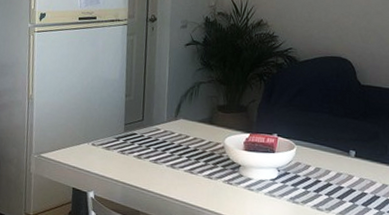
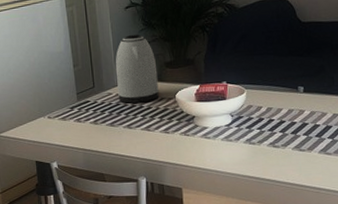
kettle: none [166,72,209,144] -> present [115,34,159,103]

